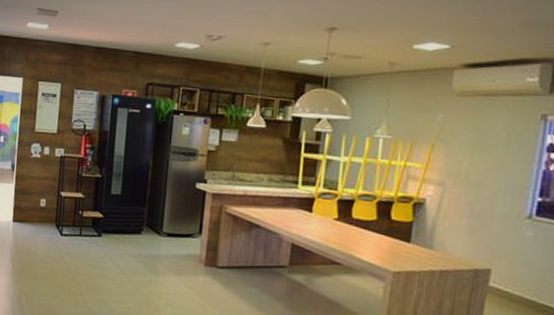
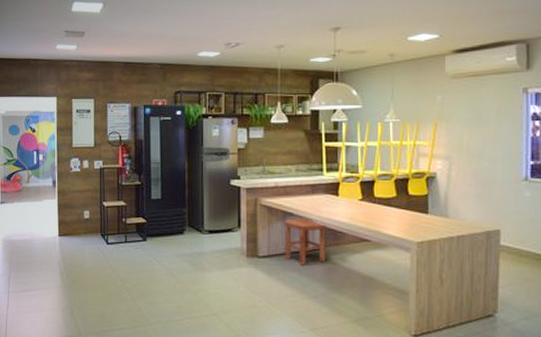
stool: none [244,230,294,282] -> present [284,217,326,265]

